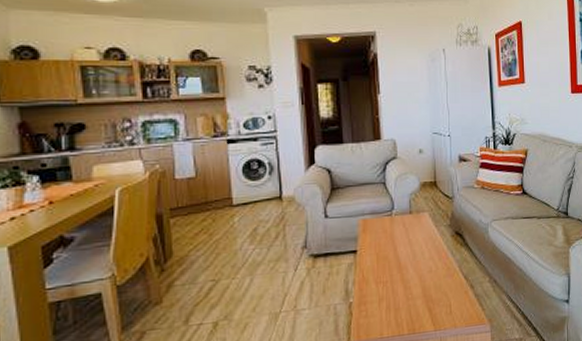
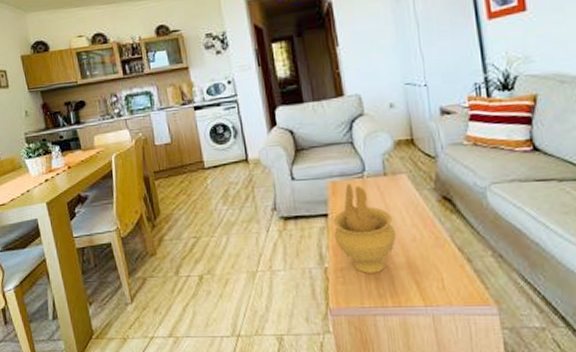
decorative bowl: none [361,221,416,305] -> present [332,184,397,273]

